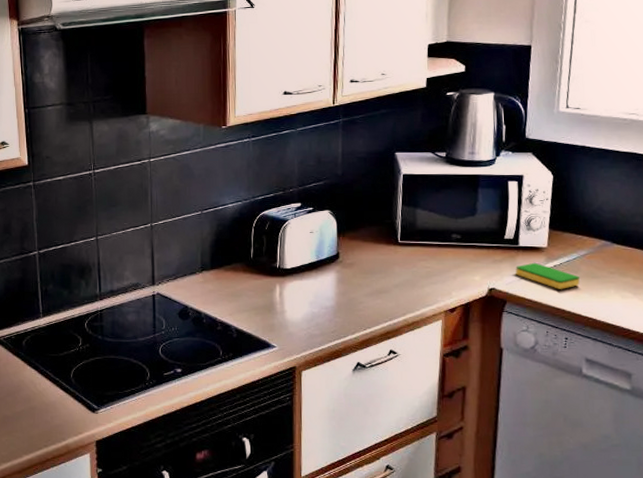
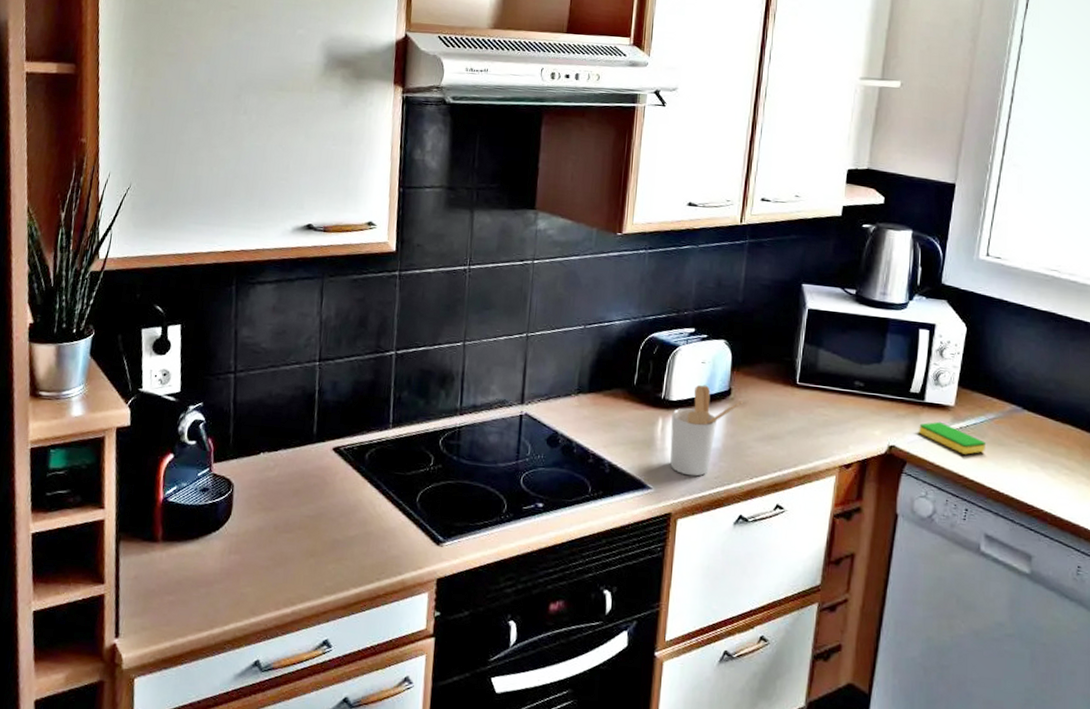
utensil holder: none [288,252,351,333] -> present [670,385,743,476]

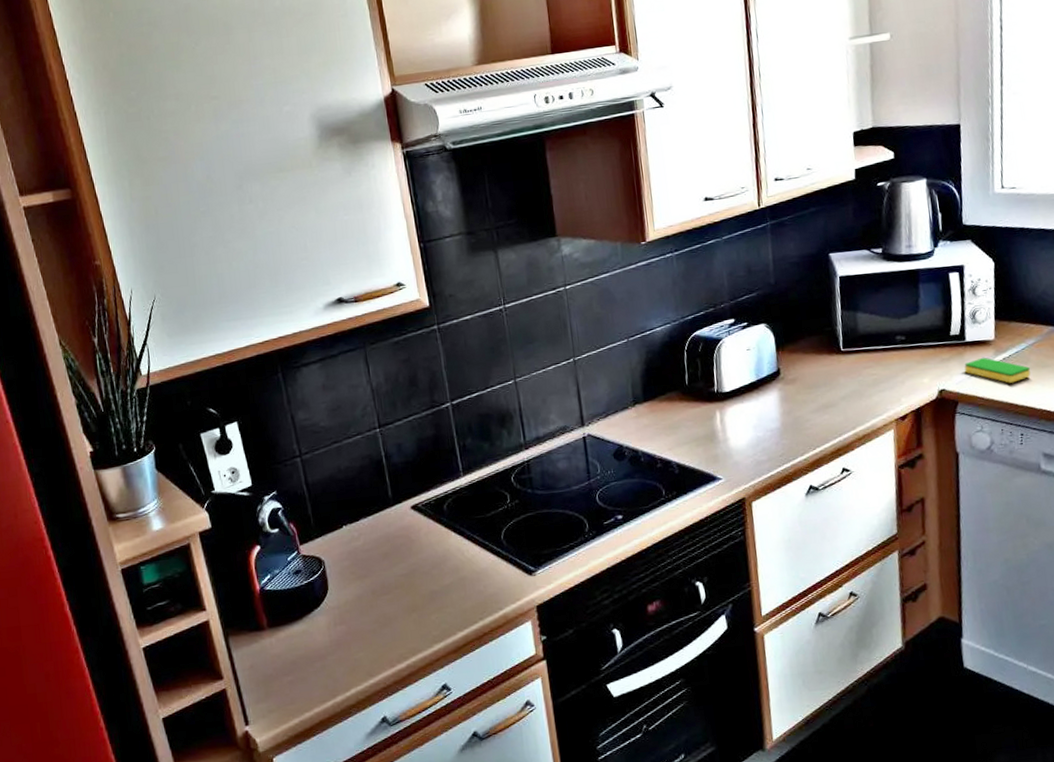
utensil holder: present [670,385,743,476] -> none [728,370,793,460]

